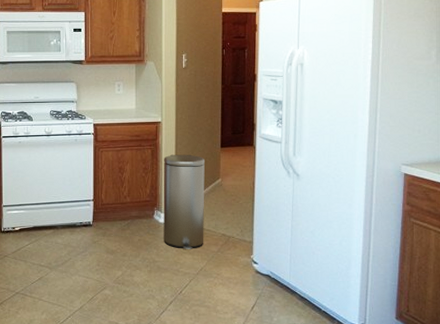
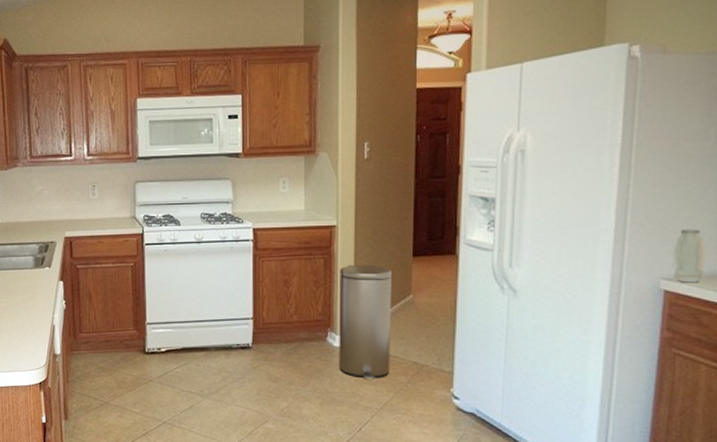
vase: none [409,126,432,168] -> present [673,229,706,283]

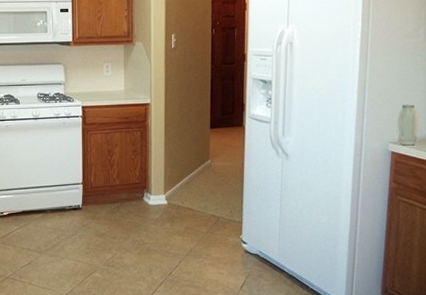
pedal bin: present [339,265,392,380] -> none [153,136,194,232]

